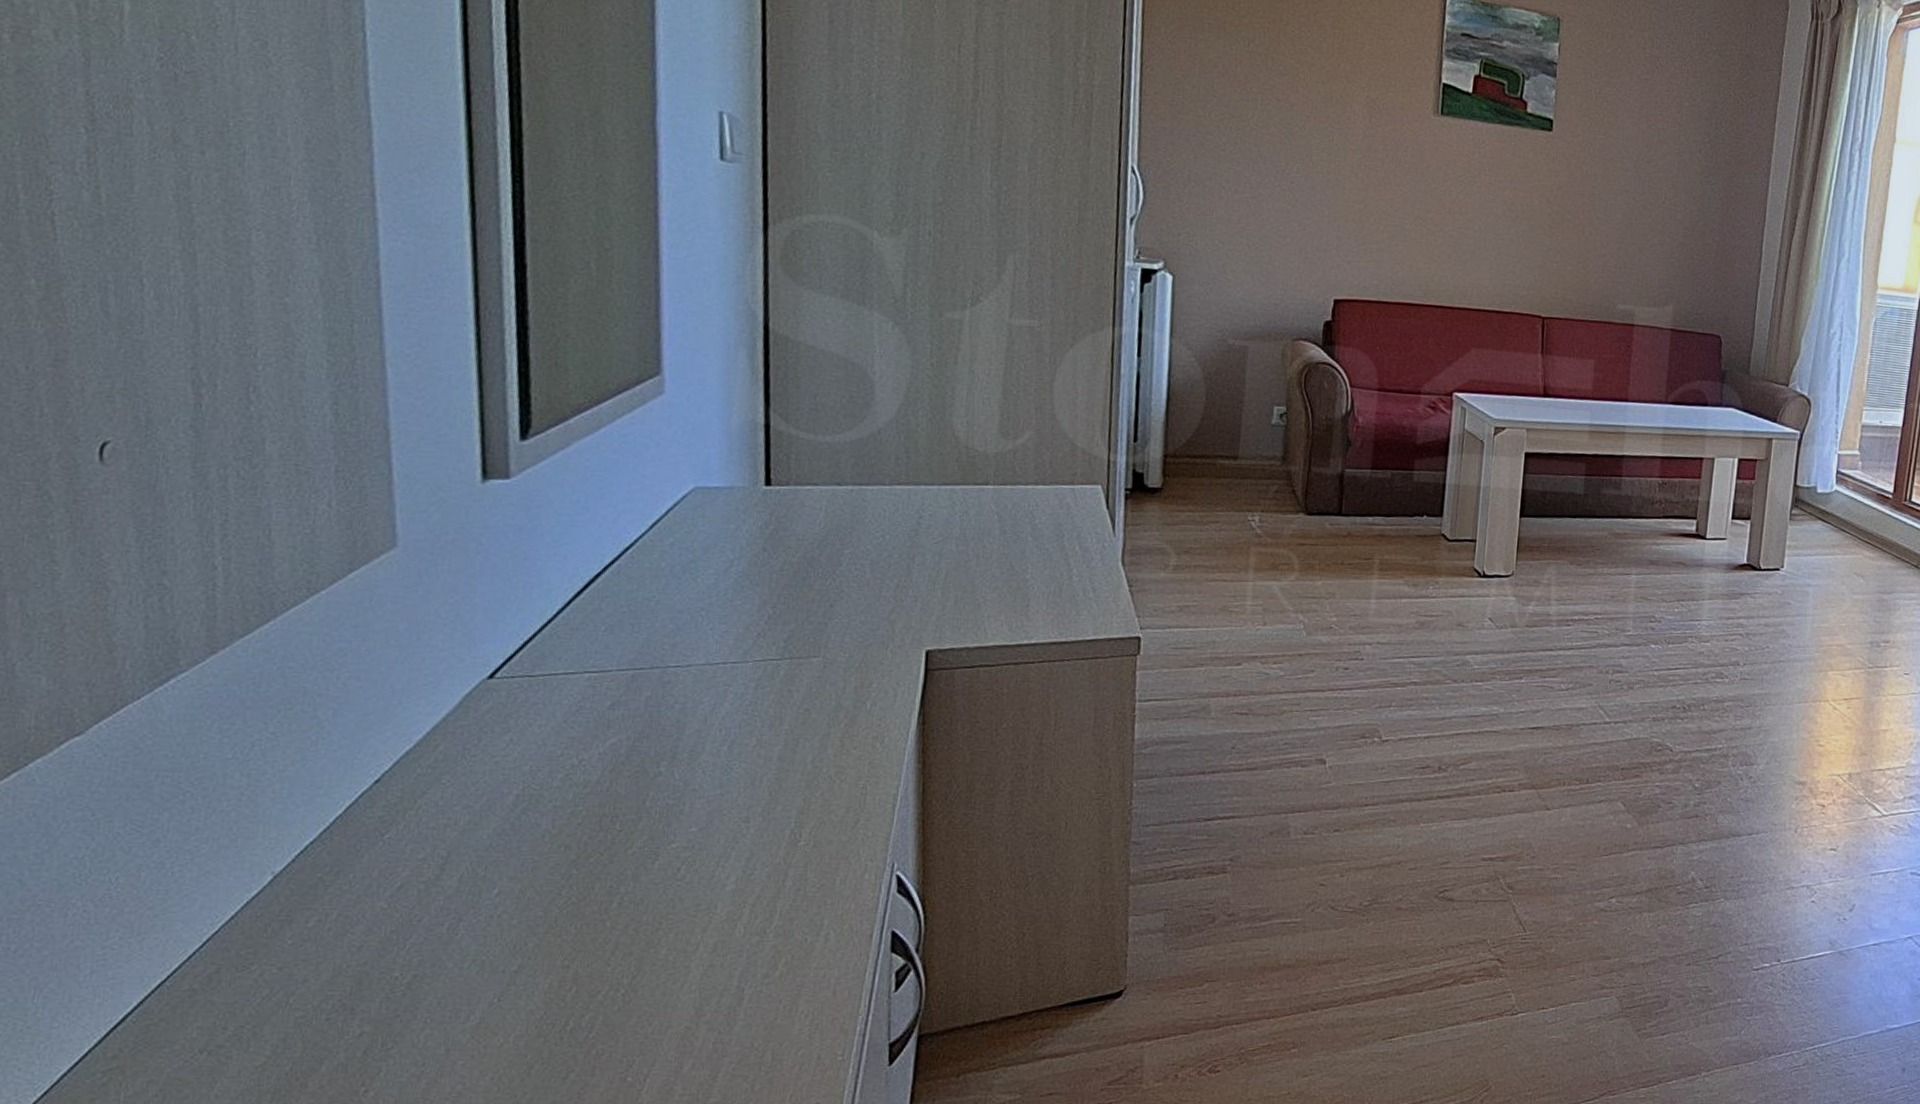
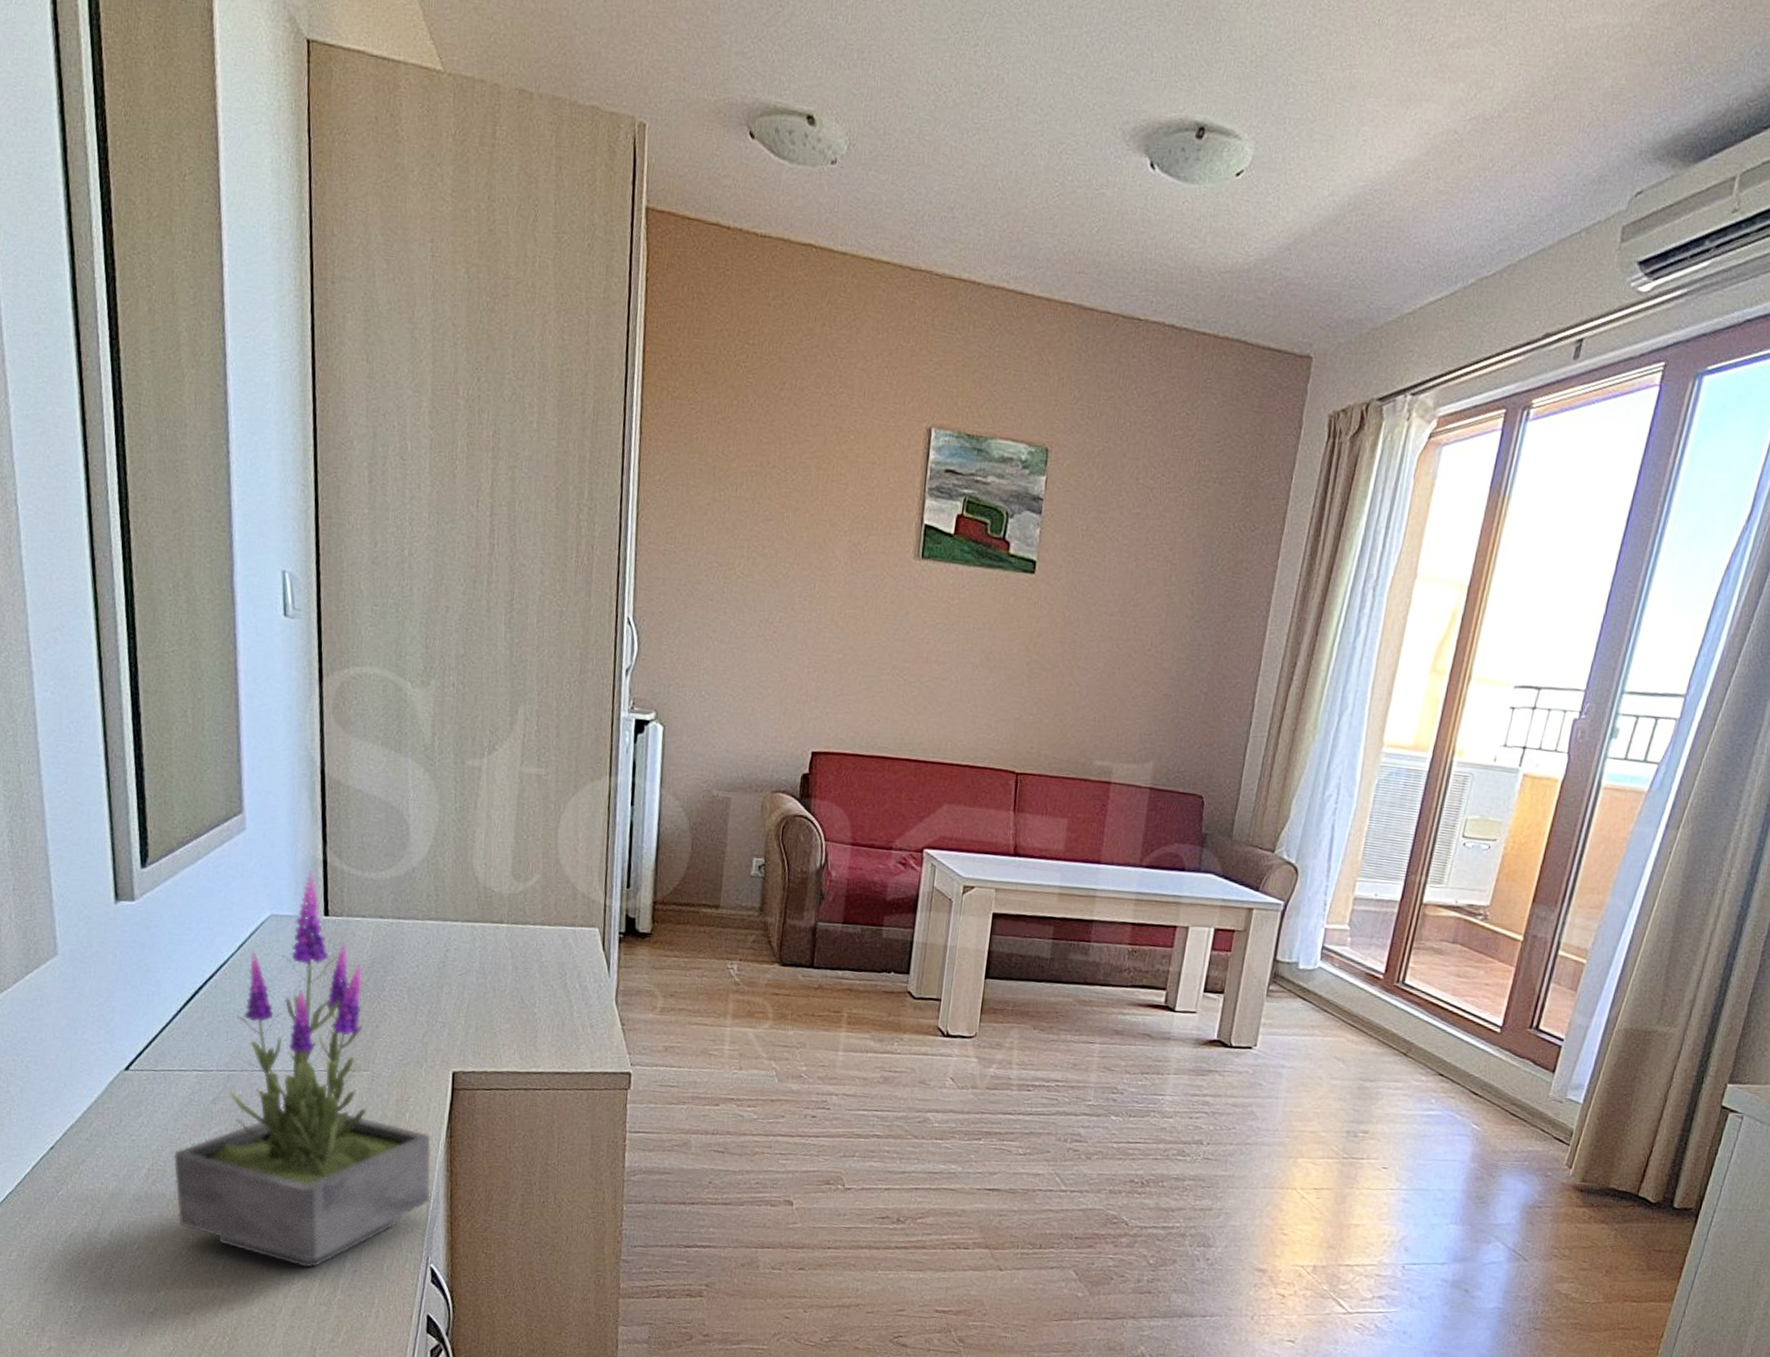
potted plant: none [553,436,899,893] -> present [173,871,431,1268]

